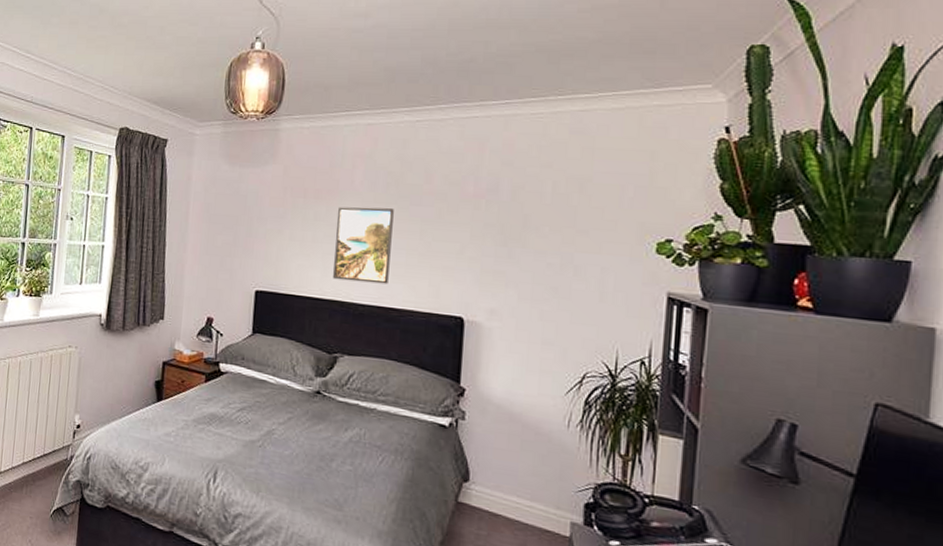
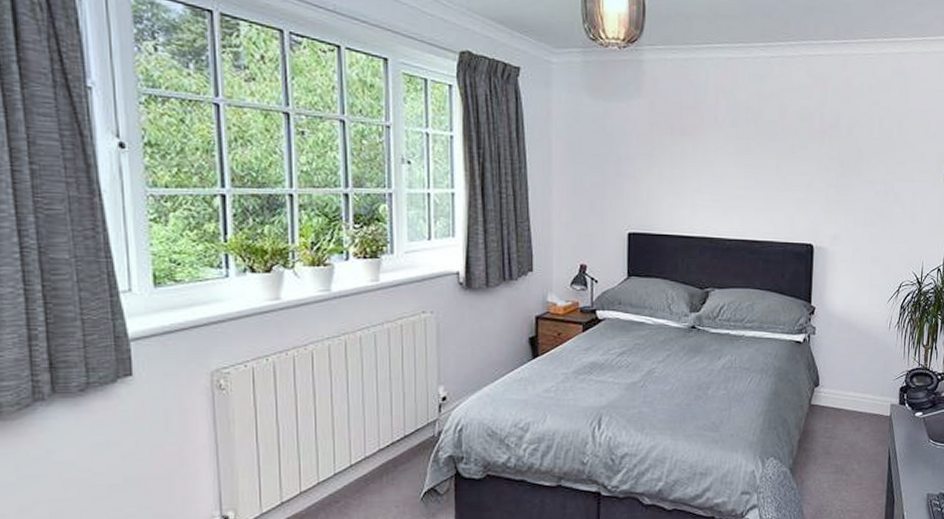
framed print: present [333,207,394,284] -> none [701,143,754,218]

